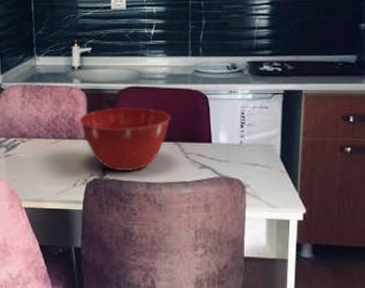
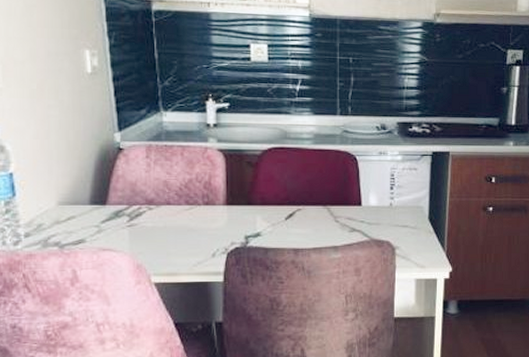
mixing bowl: present [79,107,171,171] -> none [217,169,319,238]

